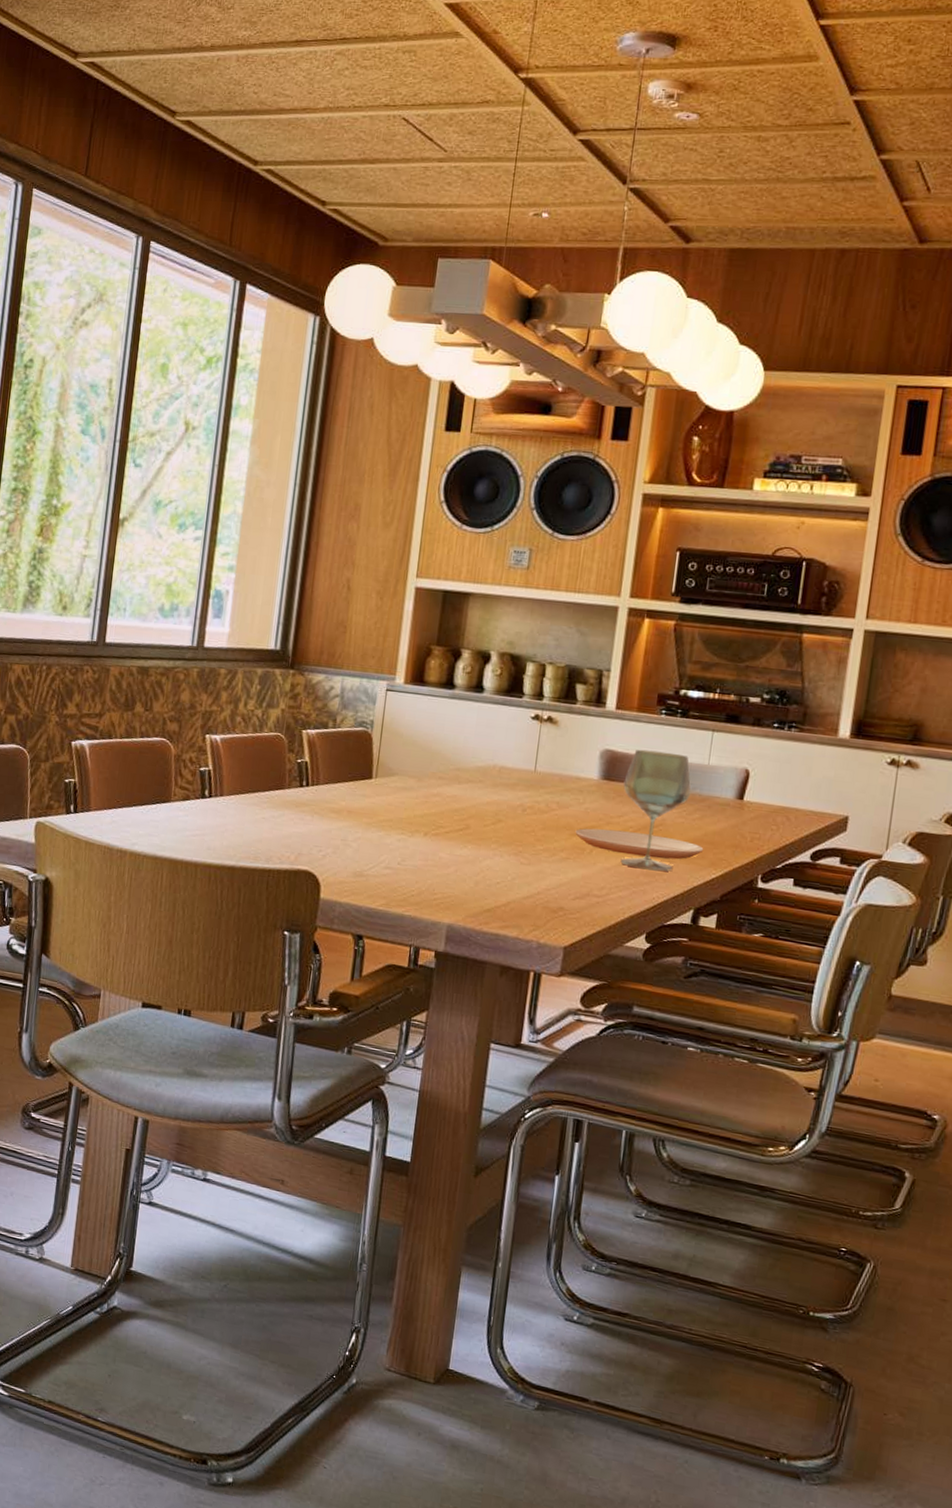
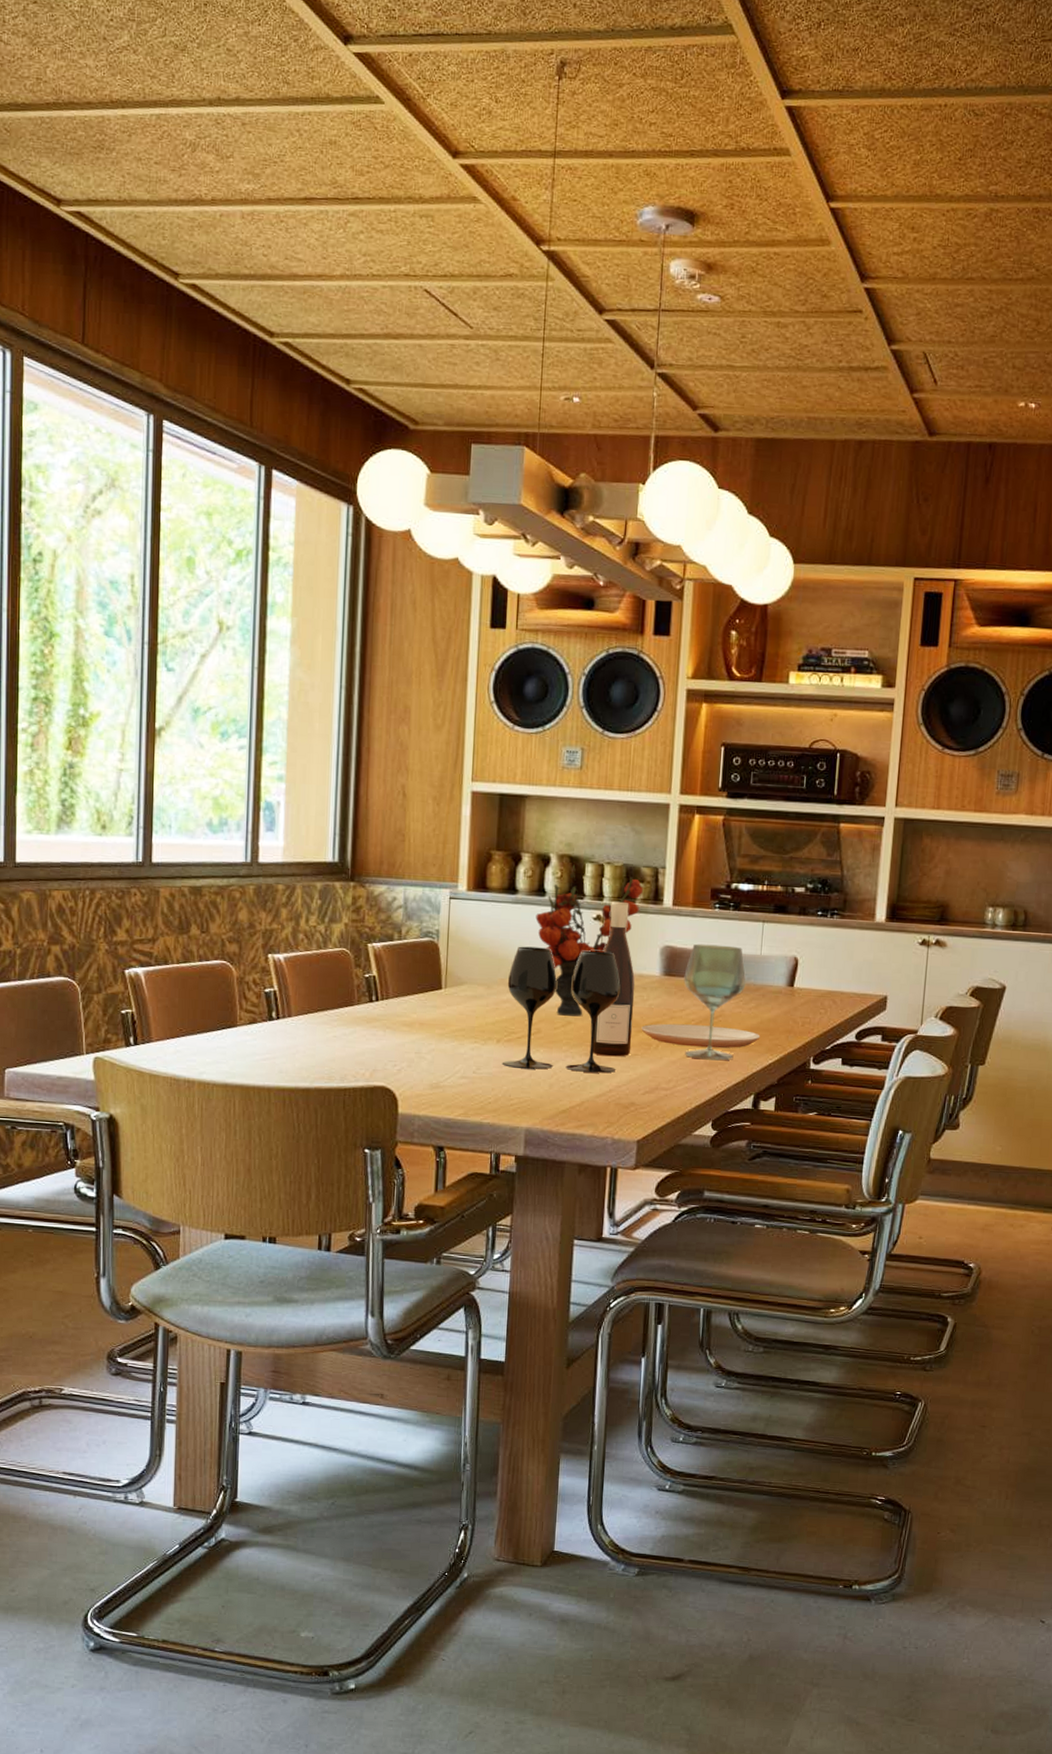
wine glass: none [427,741,556,875] -> present [502,946,621,1073]
bouquet: none [472,663,586,815] -> present [535,864,644,1016]
bottle: none [522,701,572,860] -> present [592,901,635,1057]

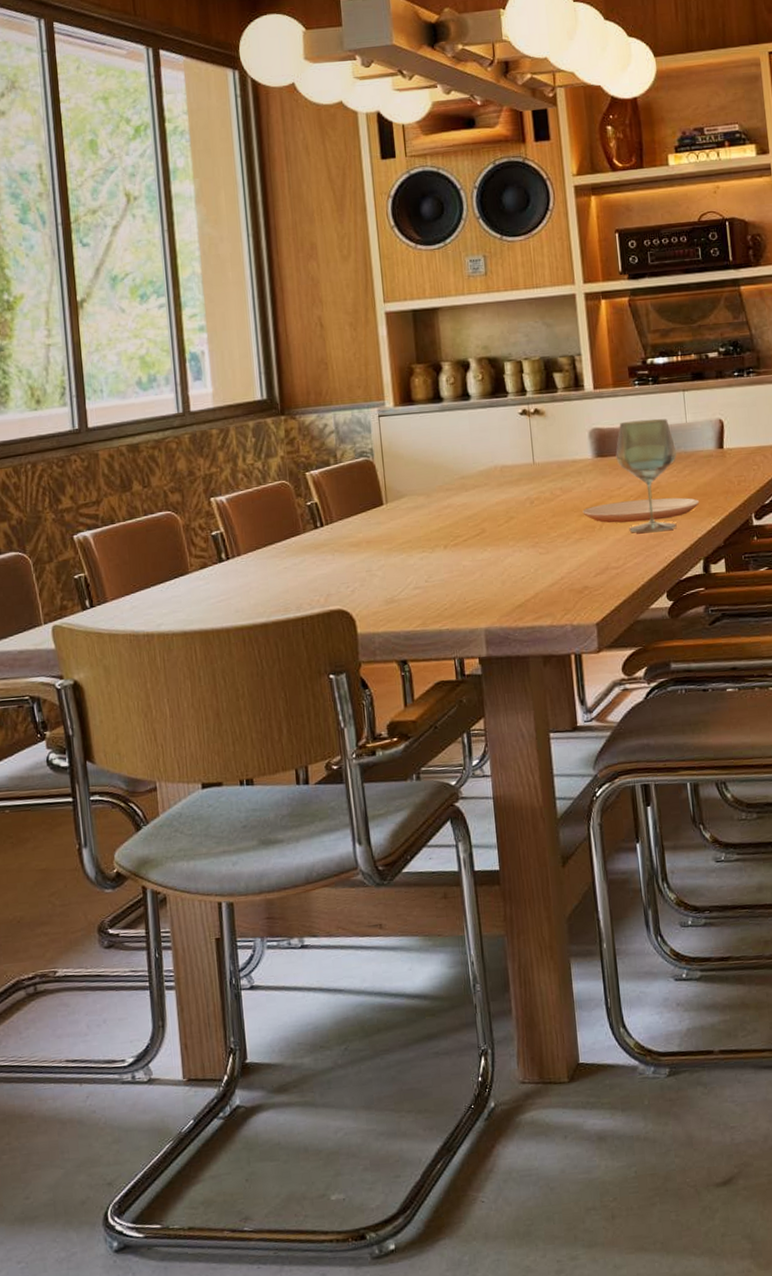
wine glass: present [502,946,621,1073] -> none [446,443,565,571]
bouquet: present [535,864,644,1016] -> none [464,365,564,512]
bottle: present [592,901,635,1057] -> none [534,393,576,545]

